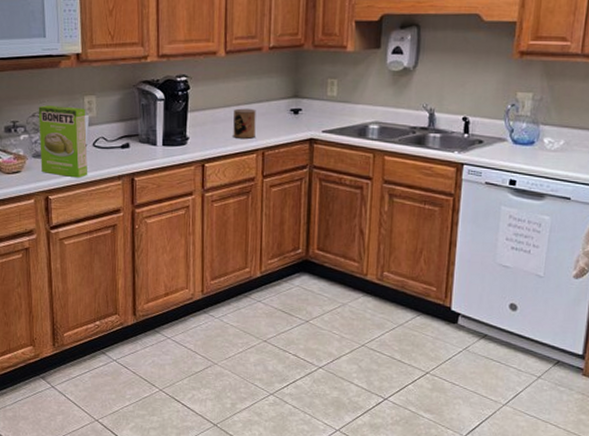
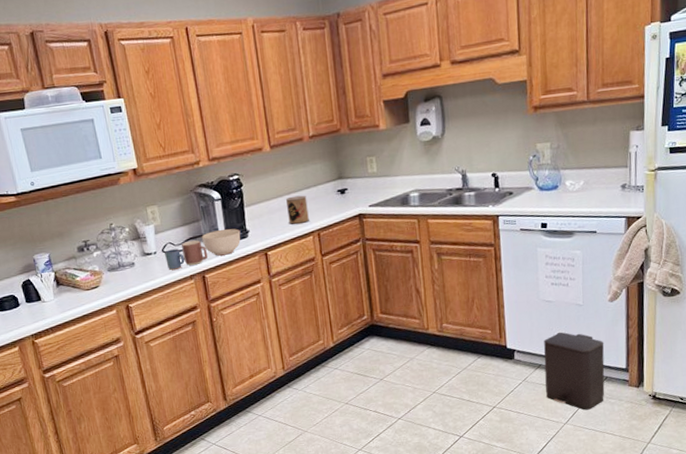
cake mix box: present [38,105,88,178] -> none [105,218,161,284]
mug: none [95,144,116,167] -> present [165,249,185,270]
mug: none [113,139,140,165] -> present [181,240,208,265]
bowl: none [137,131,180,160] -> present [201,228,241,256]
pedal bin: none [487,303,562,394] -> present [543,332,605,410]

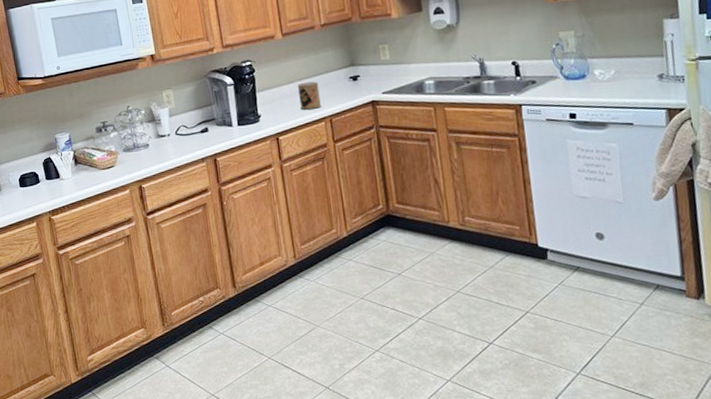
mug: present [165,249,185,270] -> none [178,131,198,152]
mug: present [181,240,208,265] -> none [193,123,219,148]
bowl: present [201,228,241,256] -> none [214,112,253,140]
pedal bin: present [543,332,605,410] -> none [580,232,658,322]

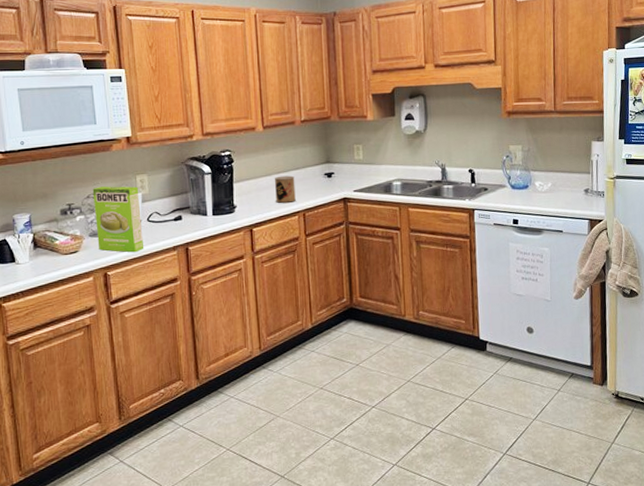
cake mix box: none [123,101,174,166] -> present [92,186,143,253]

